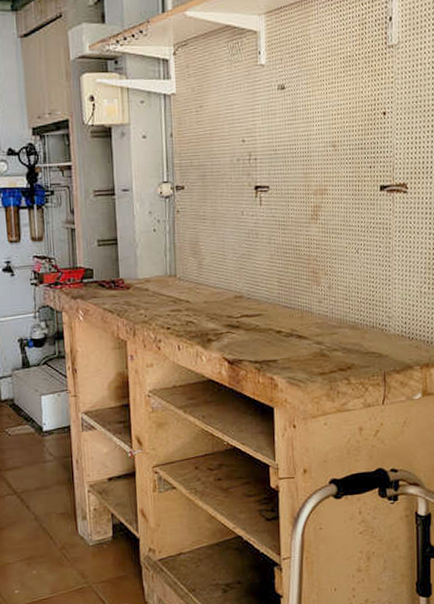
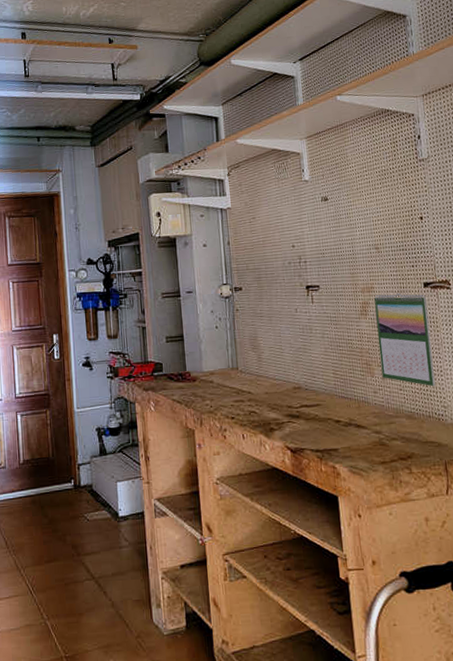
calendar: none [326,197,383,297] -> present [374,293,436,387]

